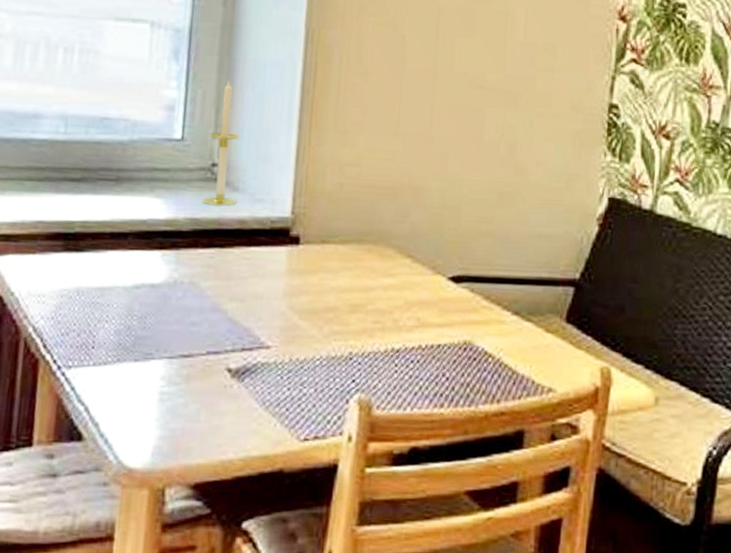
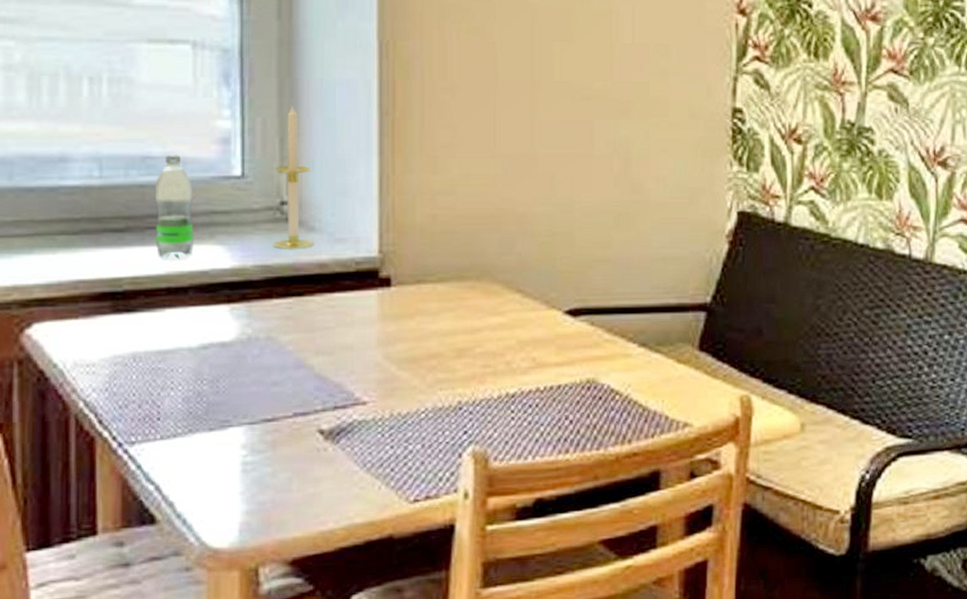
bottle: none [105,117,140,210] -> present [155,155,194,262]

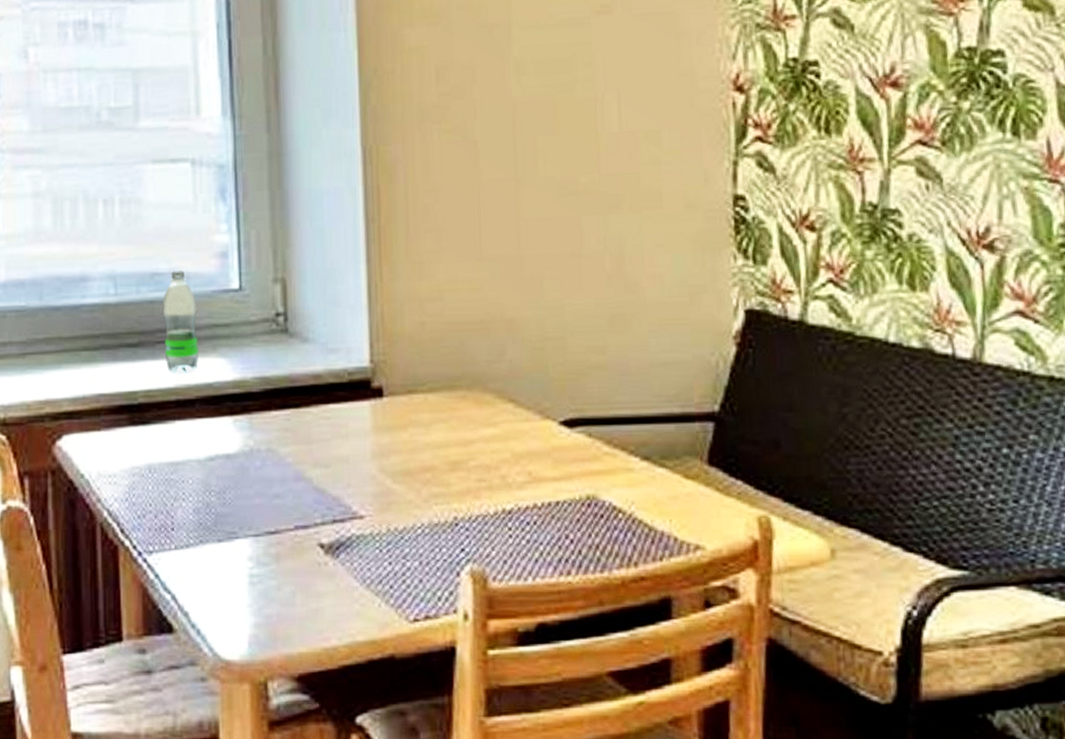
candle: present [273,105,314,250] -> none [270,216,308,361]

